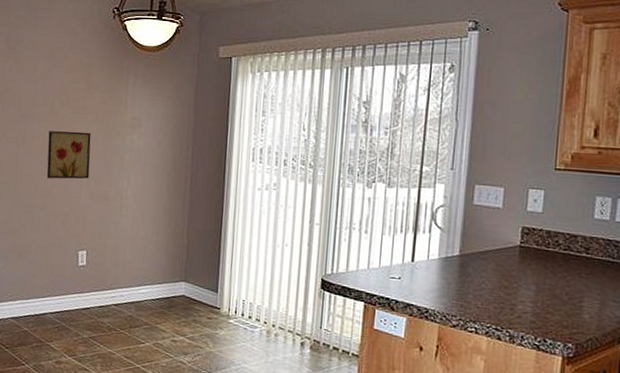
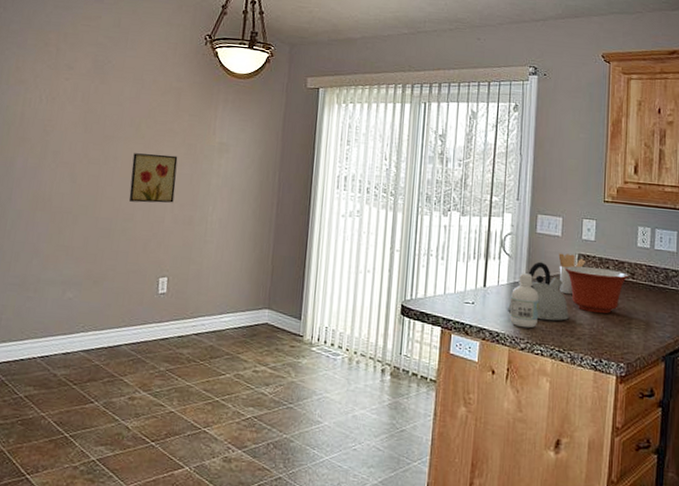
kettle: none [439,235,510,298] -> present [508,261,570,321]
bottle: none [441,247,475,305] -> present [510,273,540,329]
utensil holder: none [498,226,531,271] -> present [558,253,586,295]
mixing bowl: none [505,239,583,291] -> present [564,266,630,314]

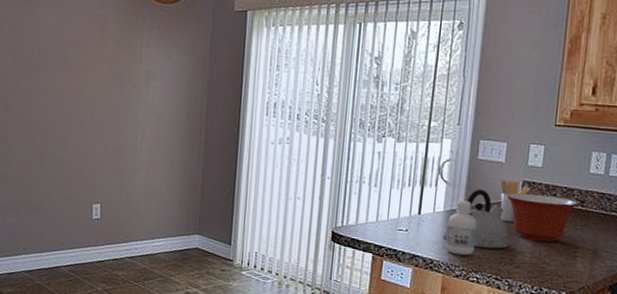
wall art: present [128,153,178,203] -> none [60,83,106,132]

